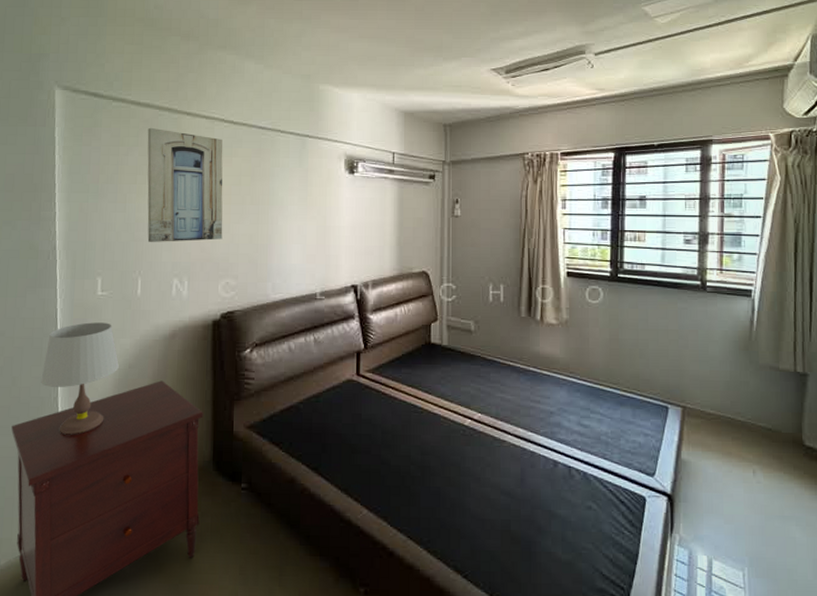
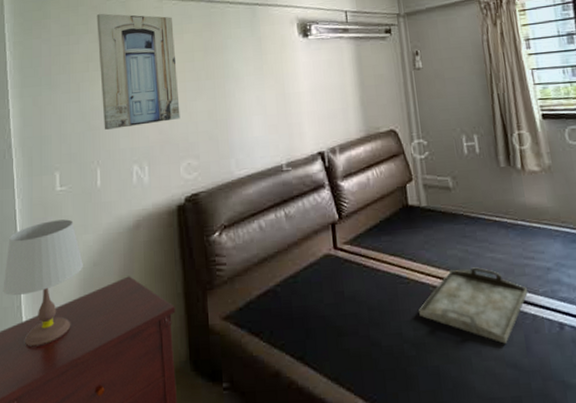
serving tray: none [428,405,529,474] -> present [419,267,528,344]

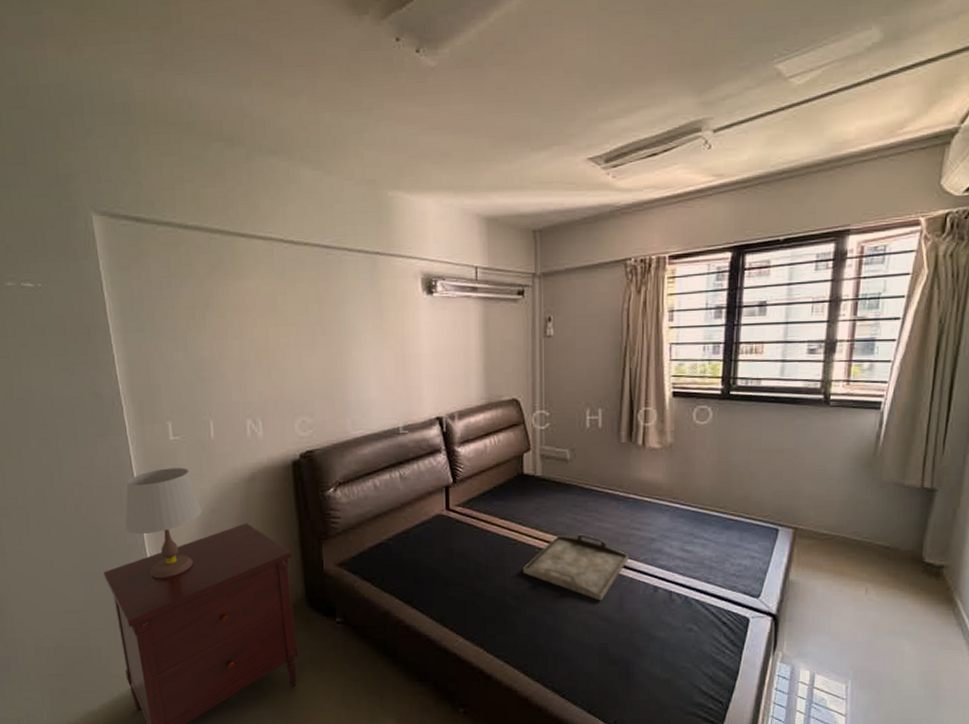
wall art: present [96,13,180,130] -> none [199,253,294,382]

